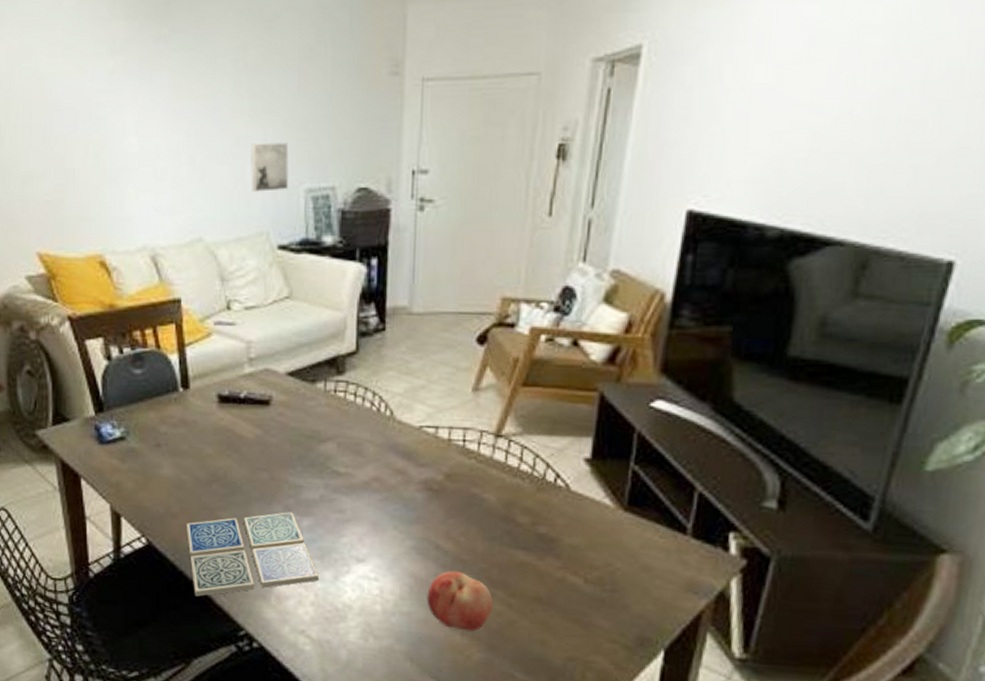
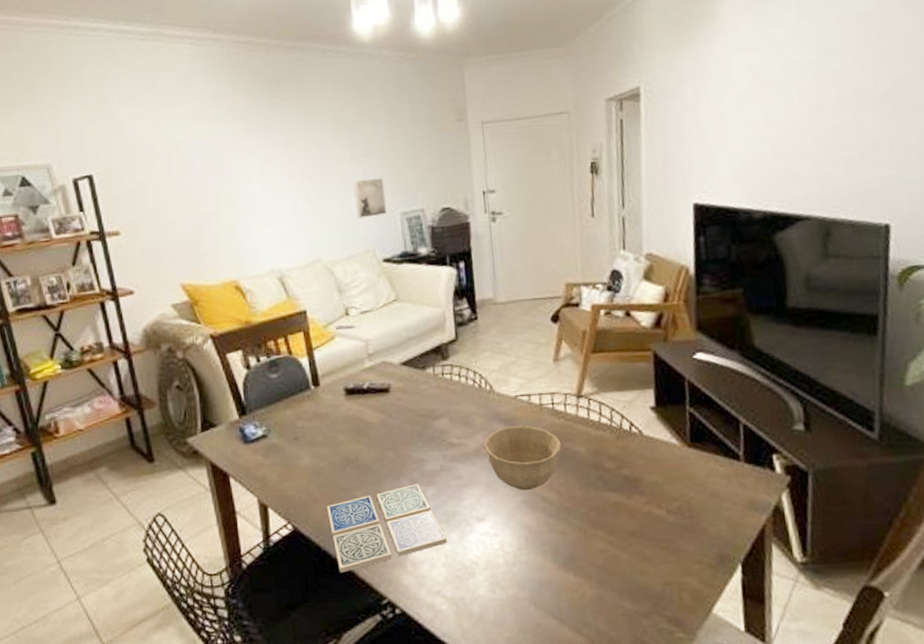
bowl: none [374,460,468,536] -> present [483,425,561,491]
fruit: present [427,570,494,632] -> none [540,517,597,571]

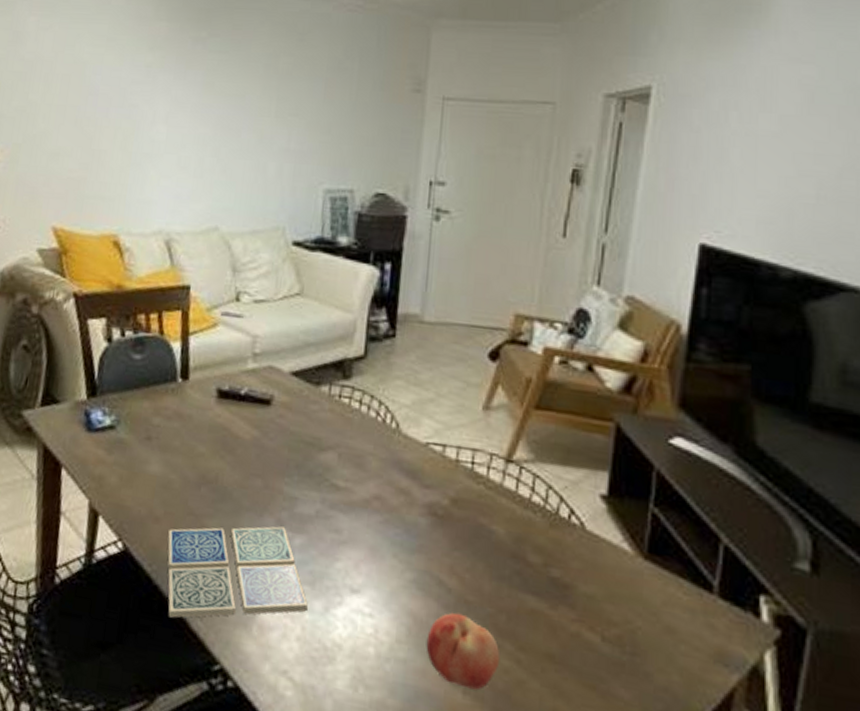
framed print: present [353,178,386,219] -> none [272,142,311,189]
bowl: present [483,425,561,491] -> none [375,479,475,569]
fruit: none [540,517,597,571] -> present [426,613,501,691]

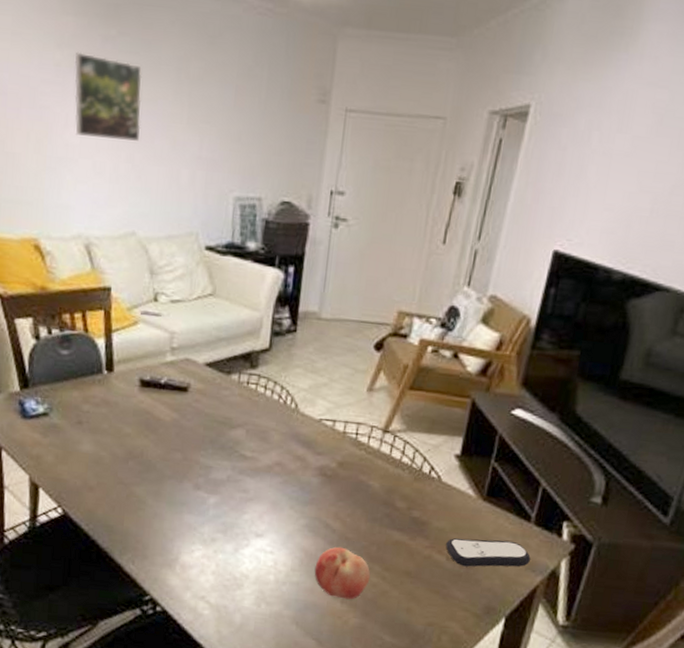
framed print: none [162,53,231,135] -> present [74,52,142,141]
drink coaster: present [167,526,308,619] -> none [101,489,221,564]
remote control: none [598,610,719,658] -> present [445,538,531,567]

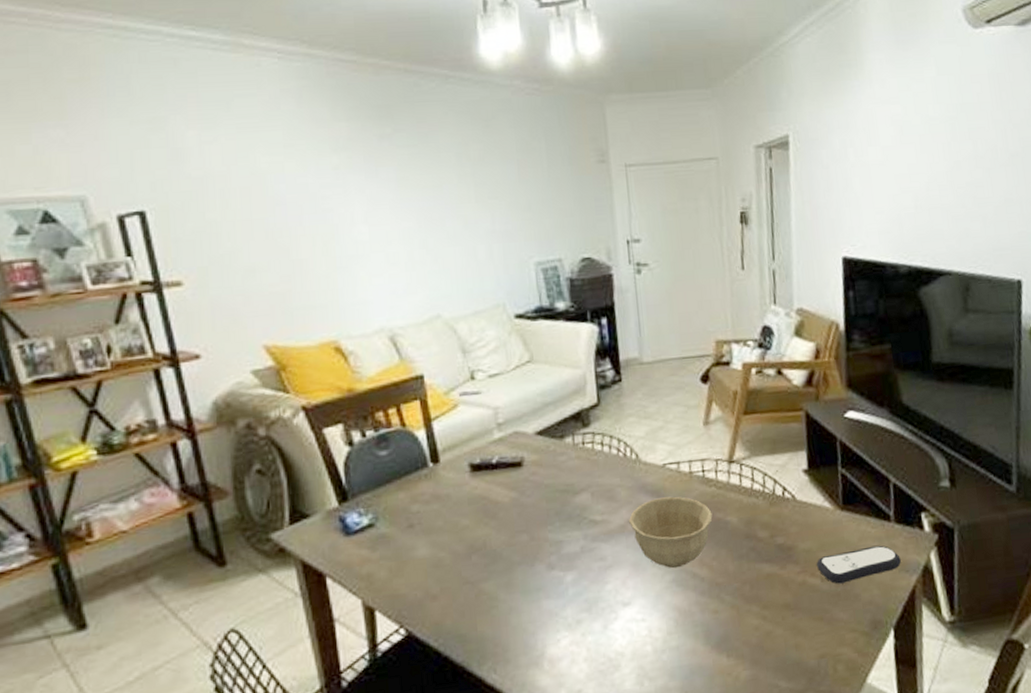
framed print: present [74,52,142,141] -> none [353,153,430,231]
bowl: none [276,448,357,516] -> present [629,496,713,569]
fruit: present [314,547,371,600] -> none [691,595,751,653]

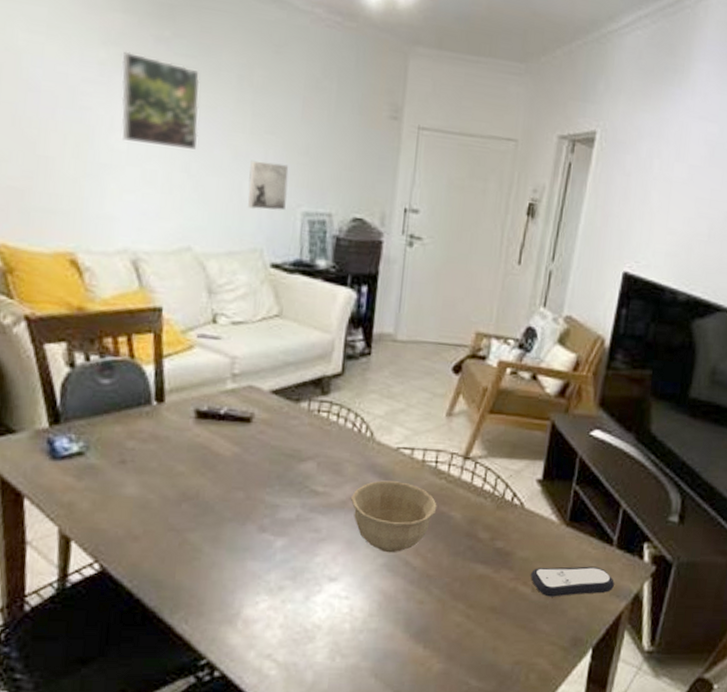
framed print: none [353,153,430,231] -> present [121,51,200,150]
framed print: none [480,223,519,269] -> present [248,160,289,211]

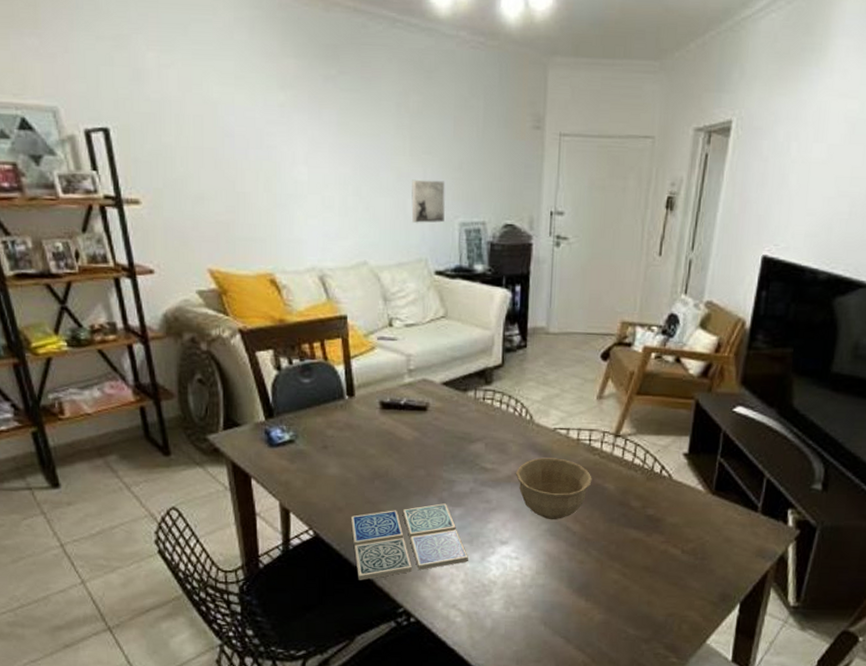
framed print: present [121,51,200,150] -> none [299,92,366,174]
drink coaster: none [148,532,290,626] -> present [351,503,468,580]
remote control: present [530,566,614,597] -> none [679,530,760,558]

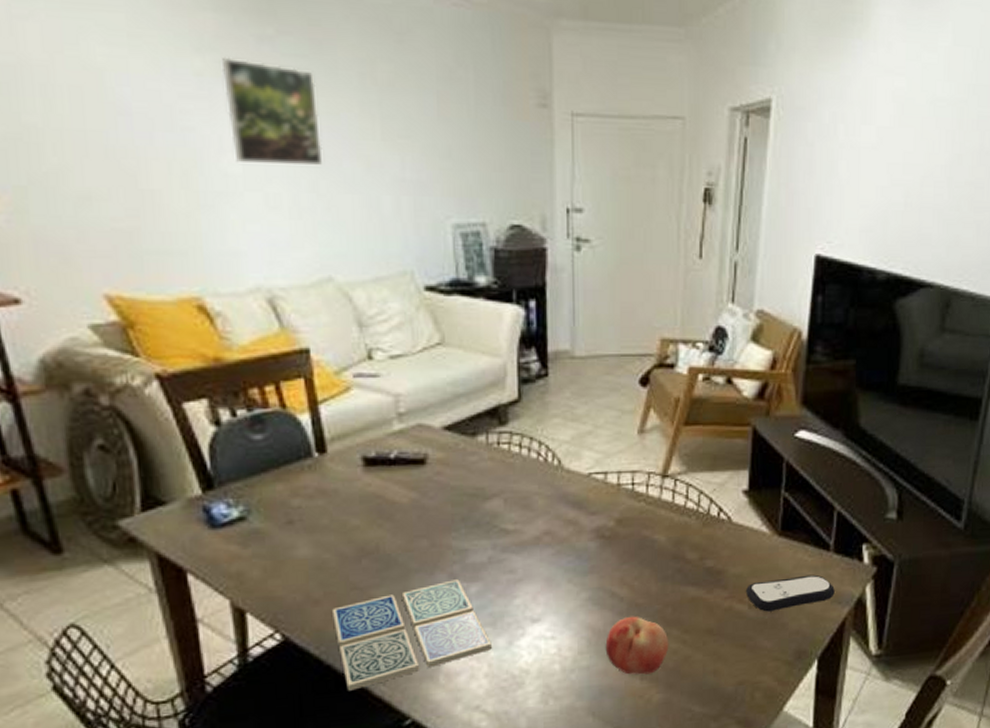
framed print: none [299,92,366,174] -> present [222,57,323,165]
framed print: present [411,179,445,224] -> none [386,170,433,227]
bowl: present [516,457,592,520] -> none [545,509,639,586]
fruit: none [558,548,612,597] -> present [605,616,669,675]
remote control: none [679,530,760,558] -> present [745,574,835,612]

